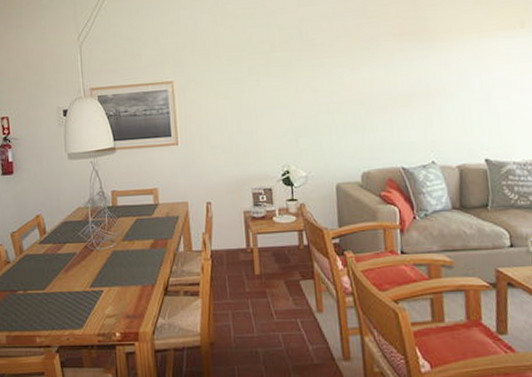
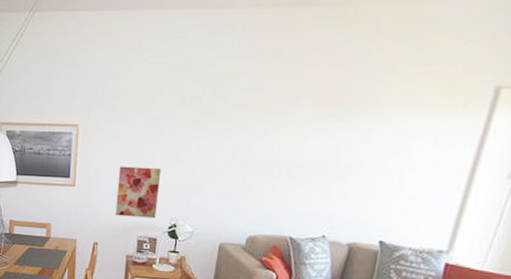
wall art: none [221,115,267,170] -> present [115,166,162,219]

